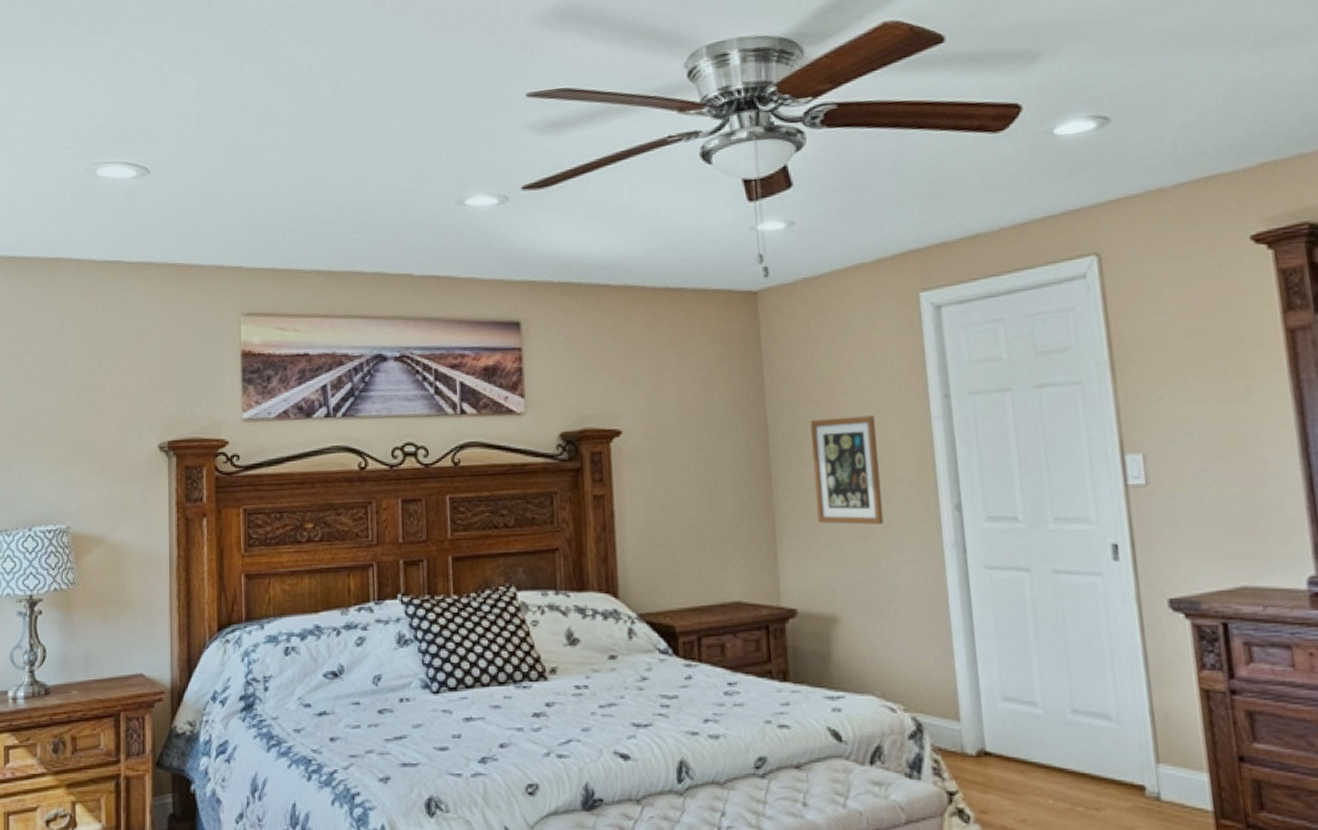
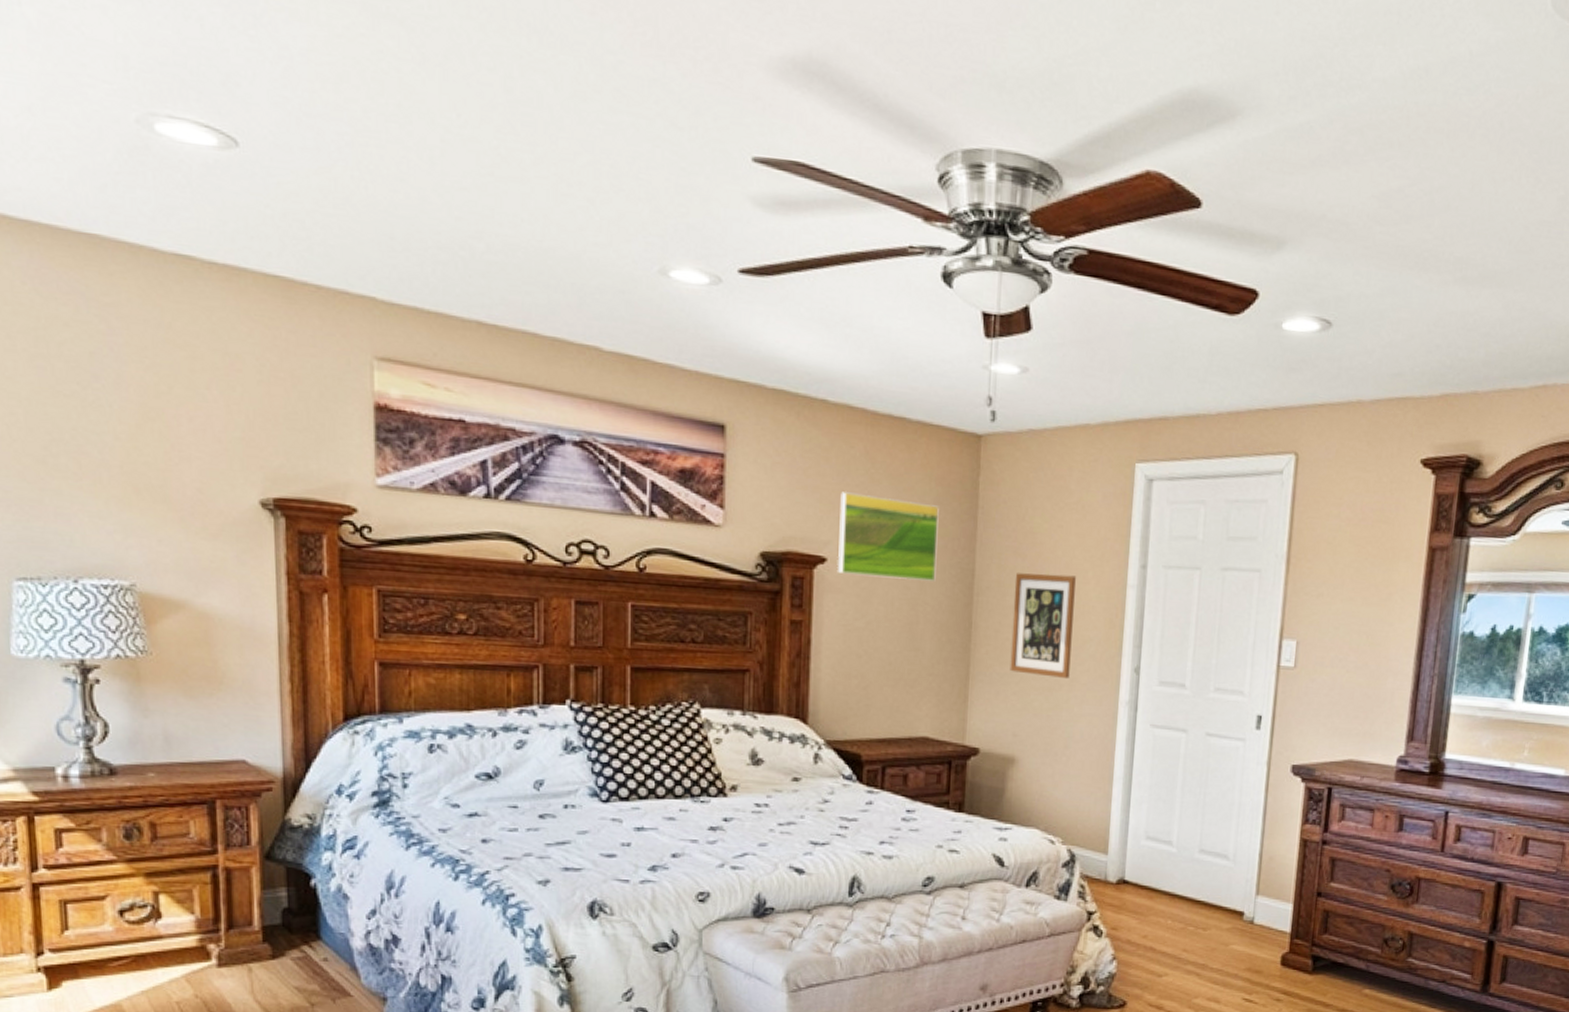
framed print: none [628,364,729,444] -> present [838,492,939,581]

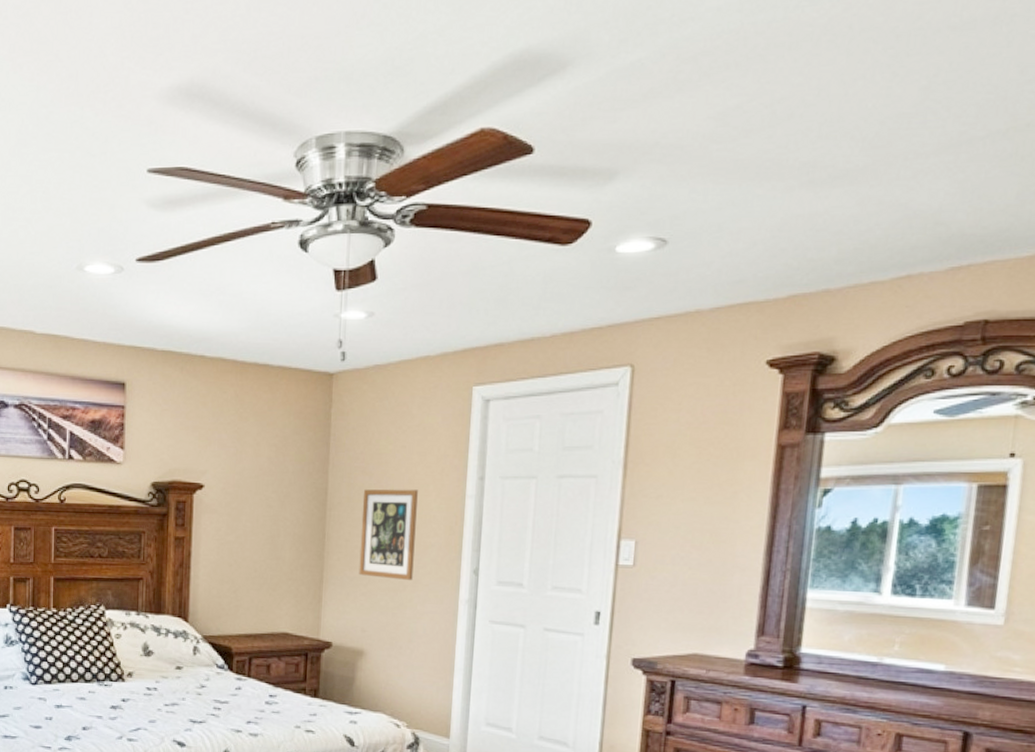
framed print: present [838,492,939,581] -> none [213,430,297,500]

